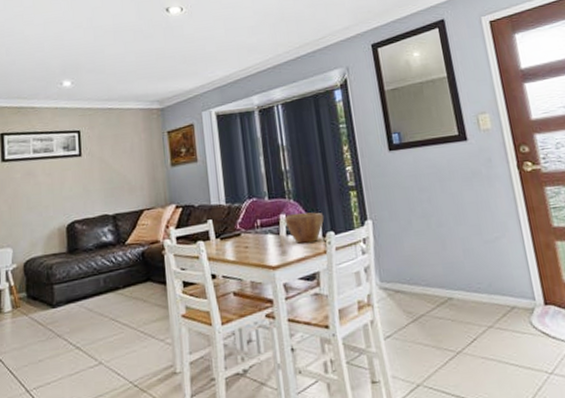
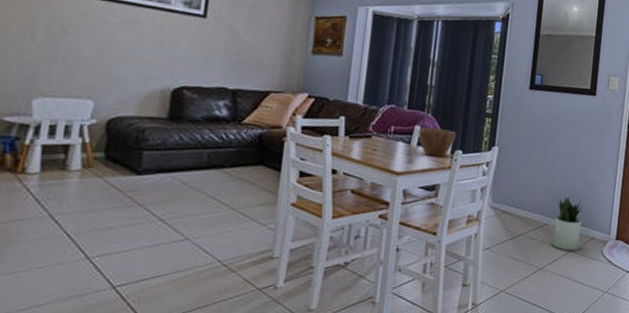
planter: none [457,261,504,328] -> present [550,196,583,251]

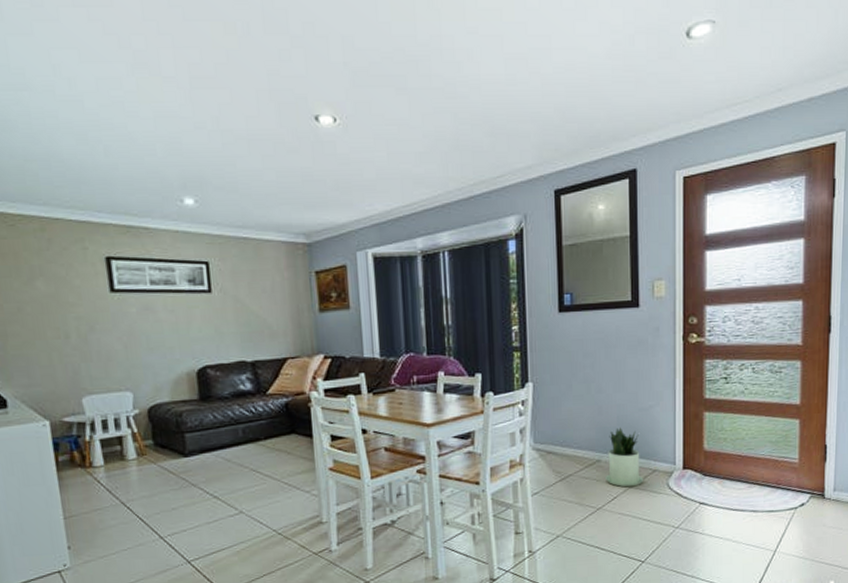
bowl: present [418,127,457,157] -> none [443,371,485,402]

